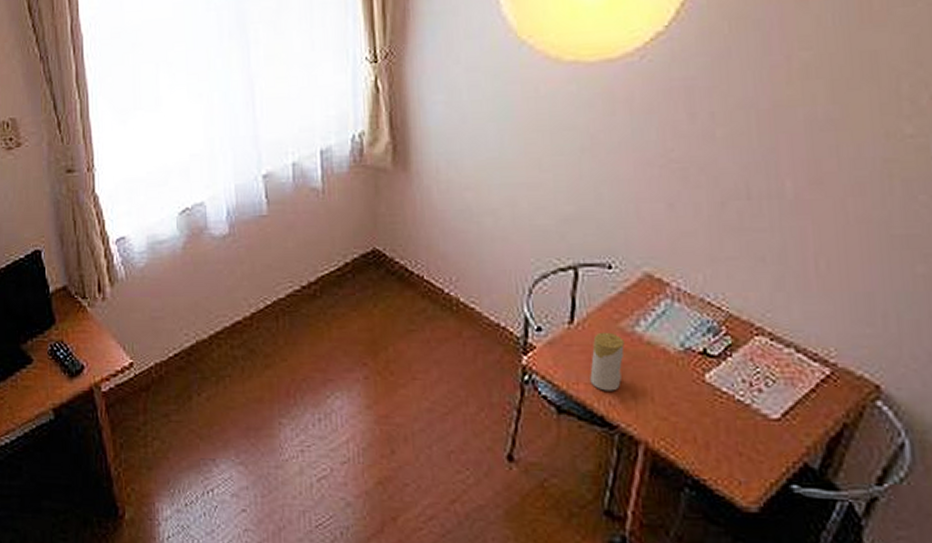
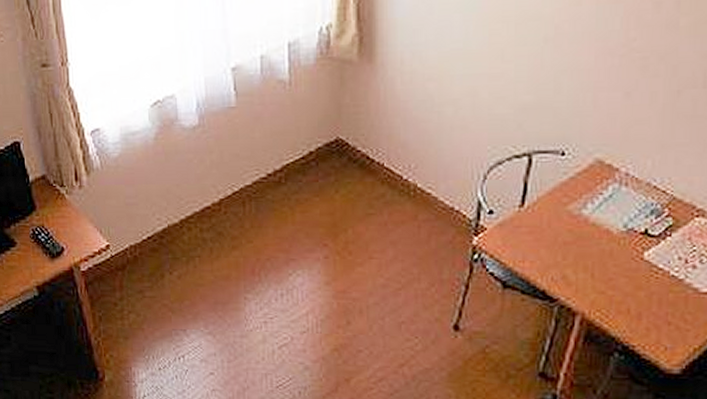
candle: present [590,332,625,391] -> none [536,214,570,268]

